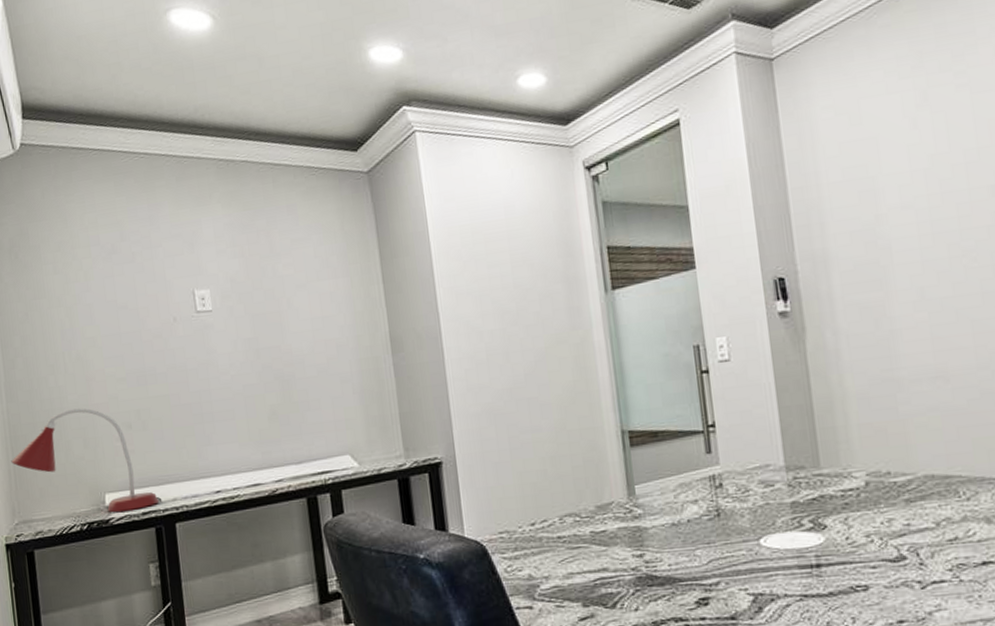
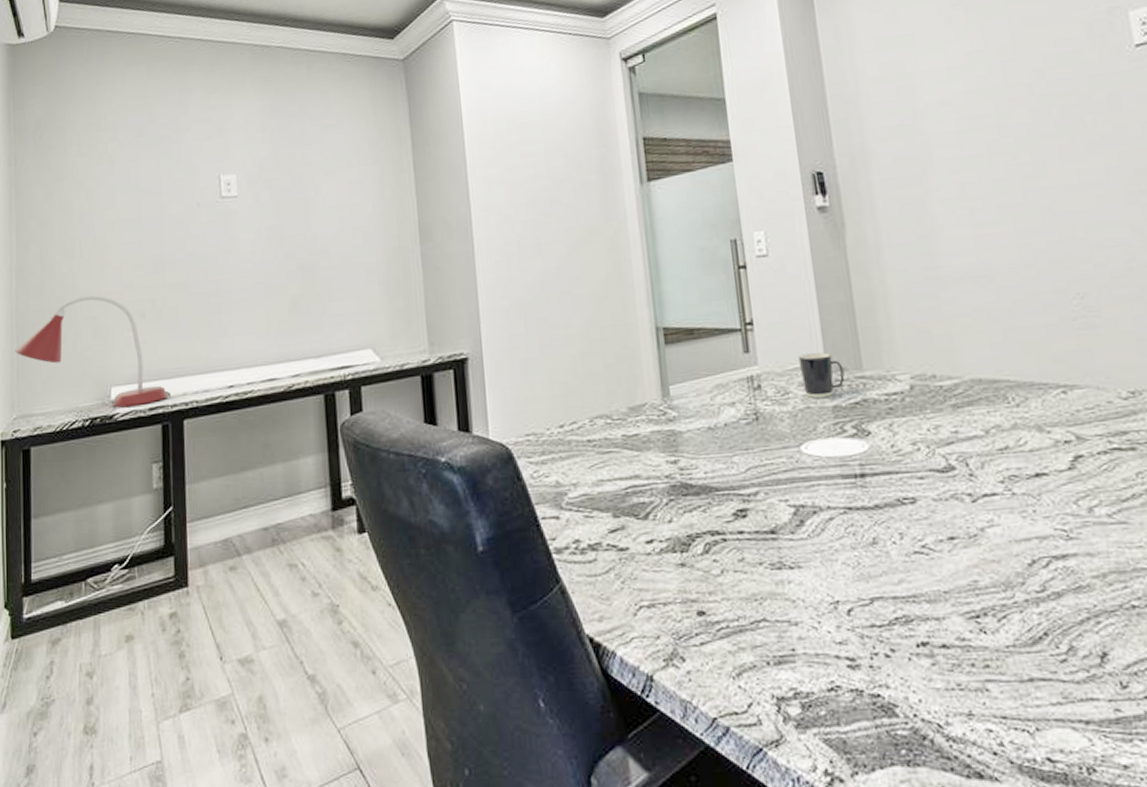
mug: none [758,452,803,495] -> present [798,352,845,399]

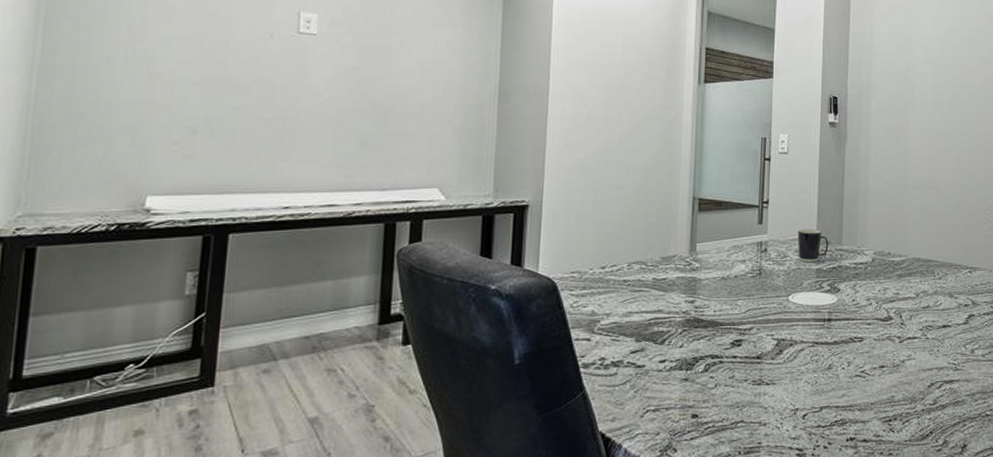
desk lamp: present [15,295,172,408] -> none [27,104,218,217]

